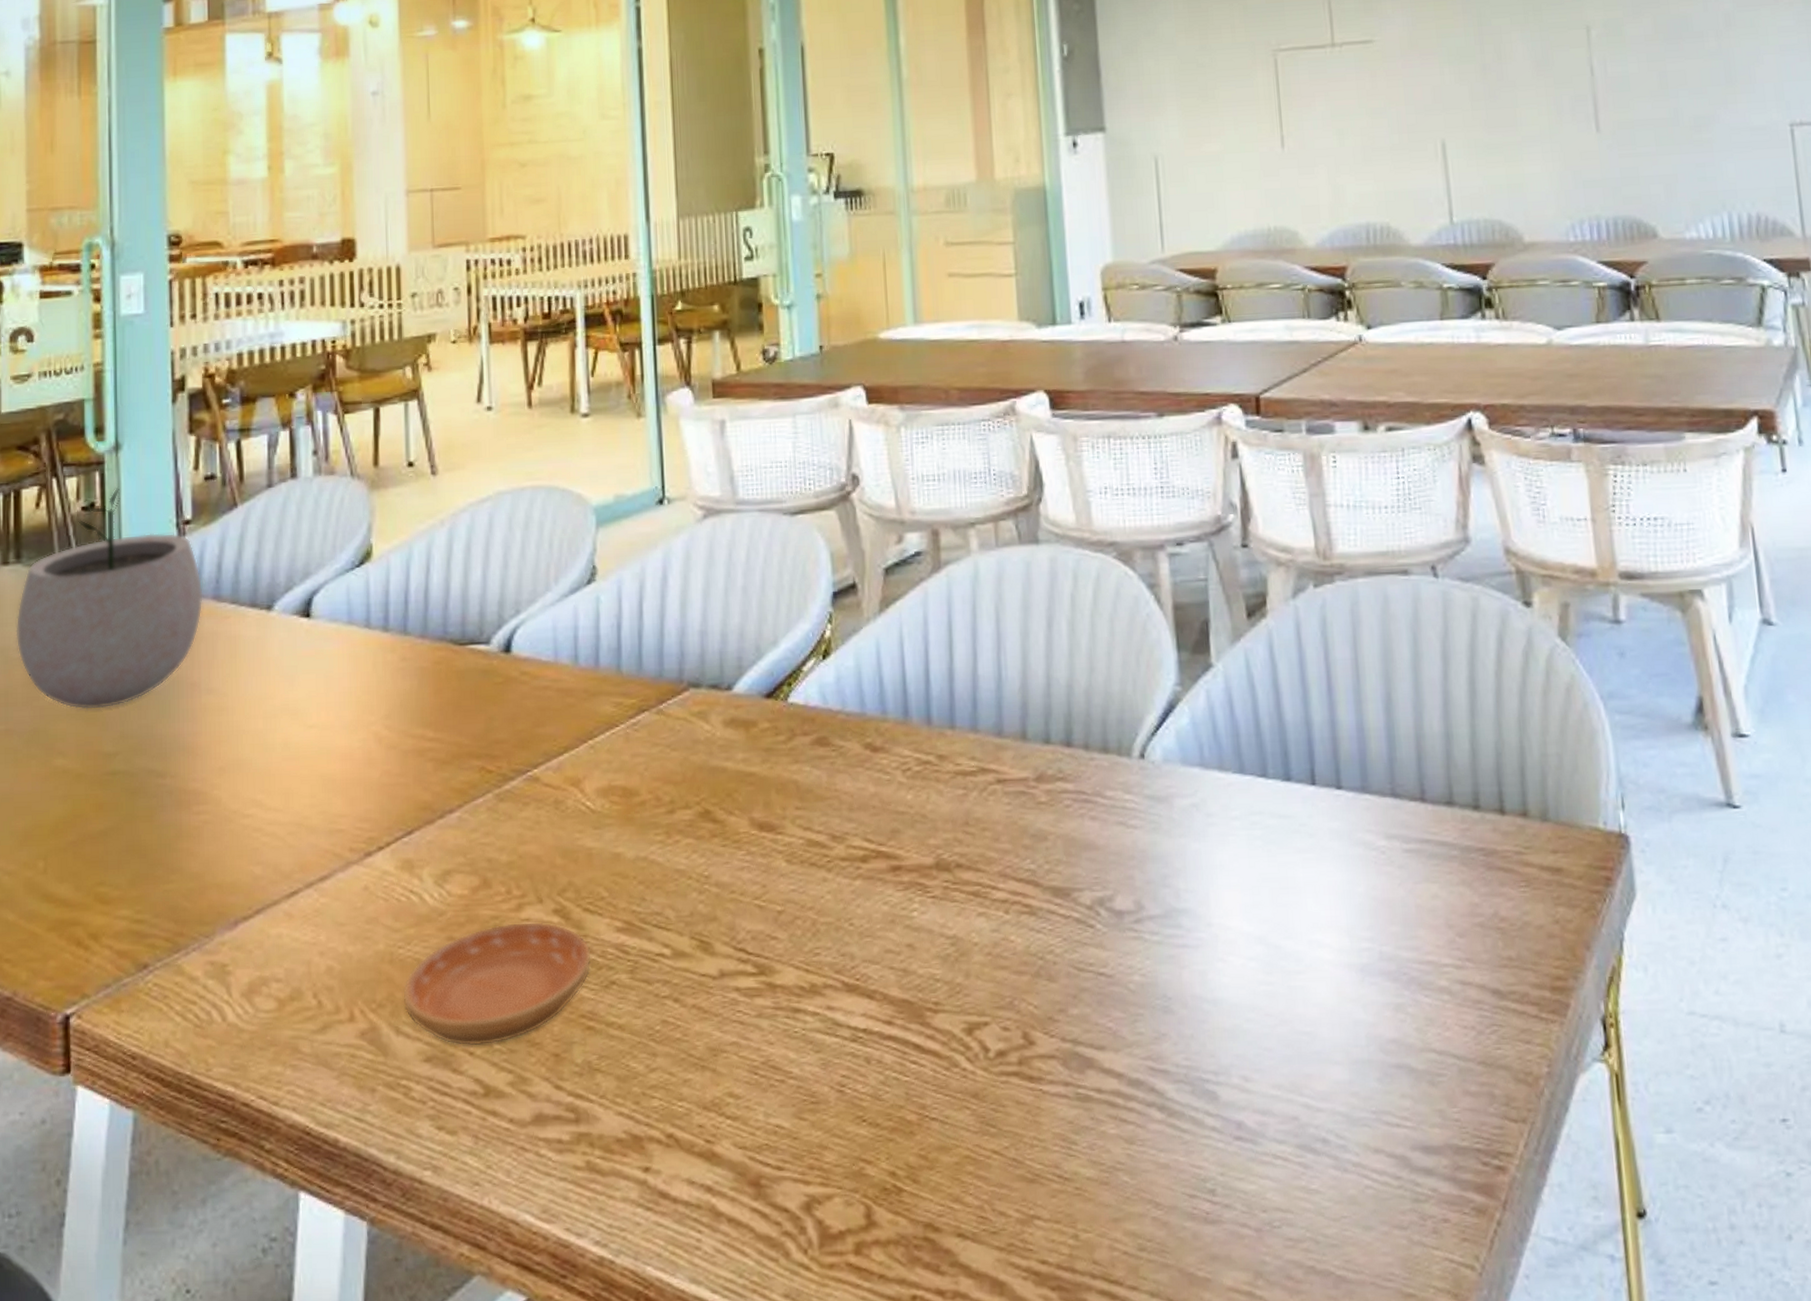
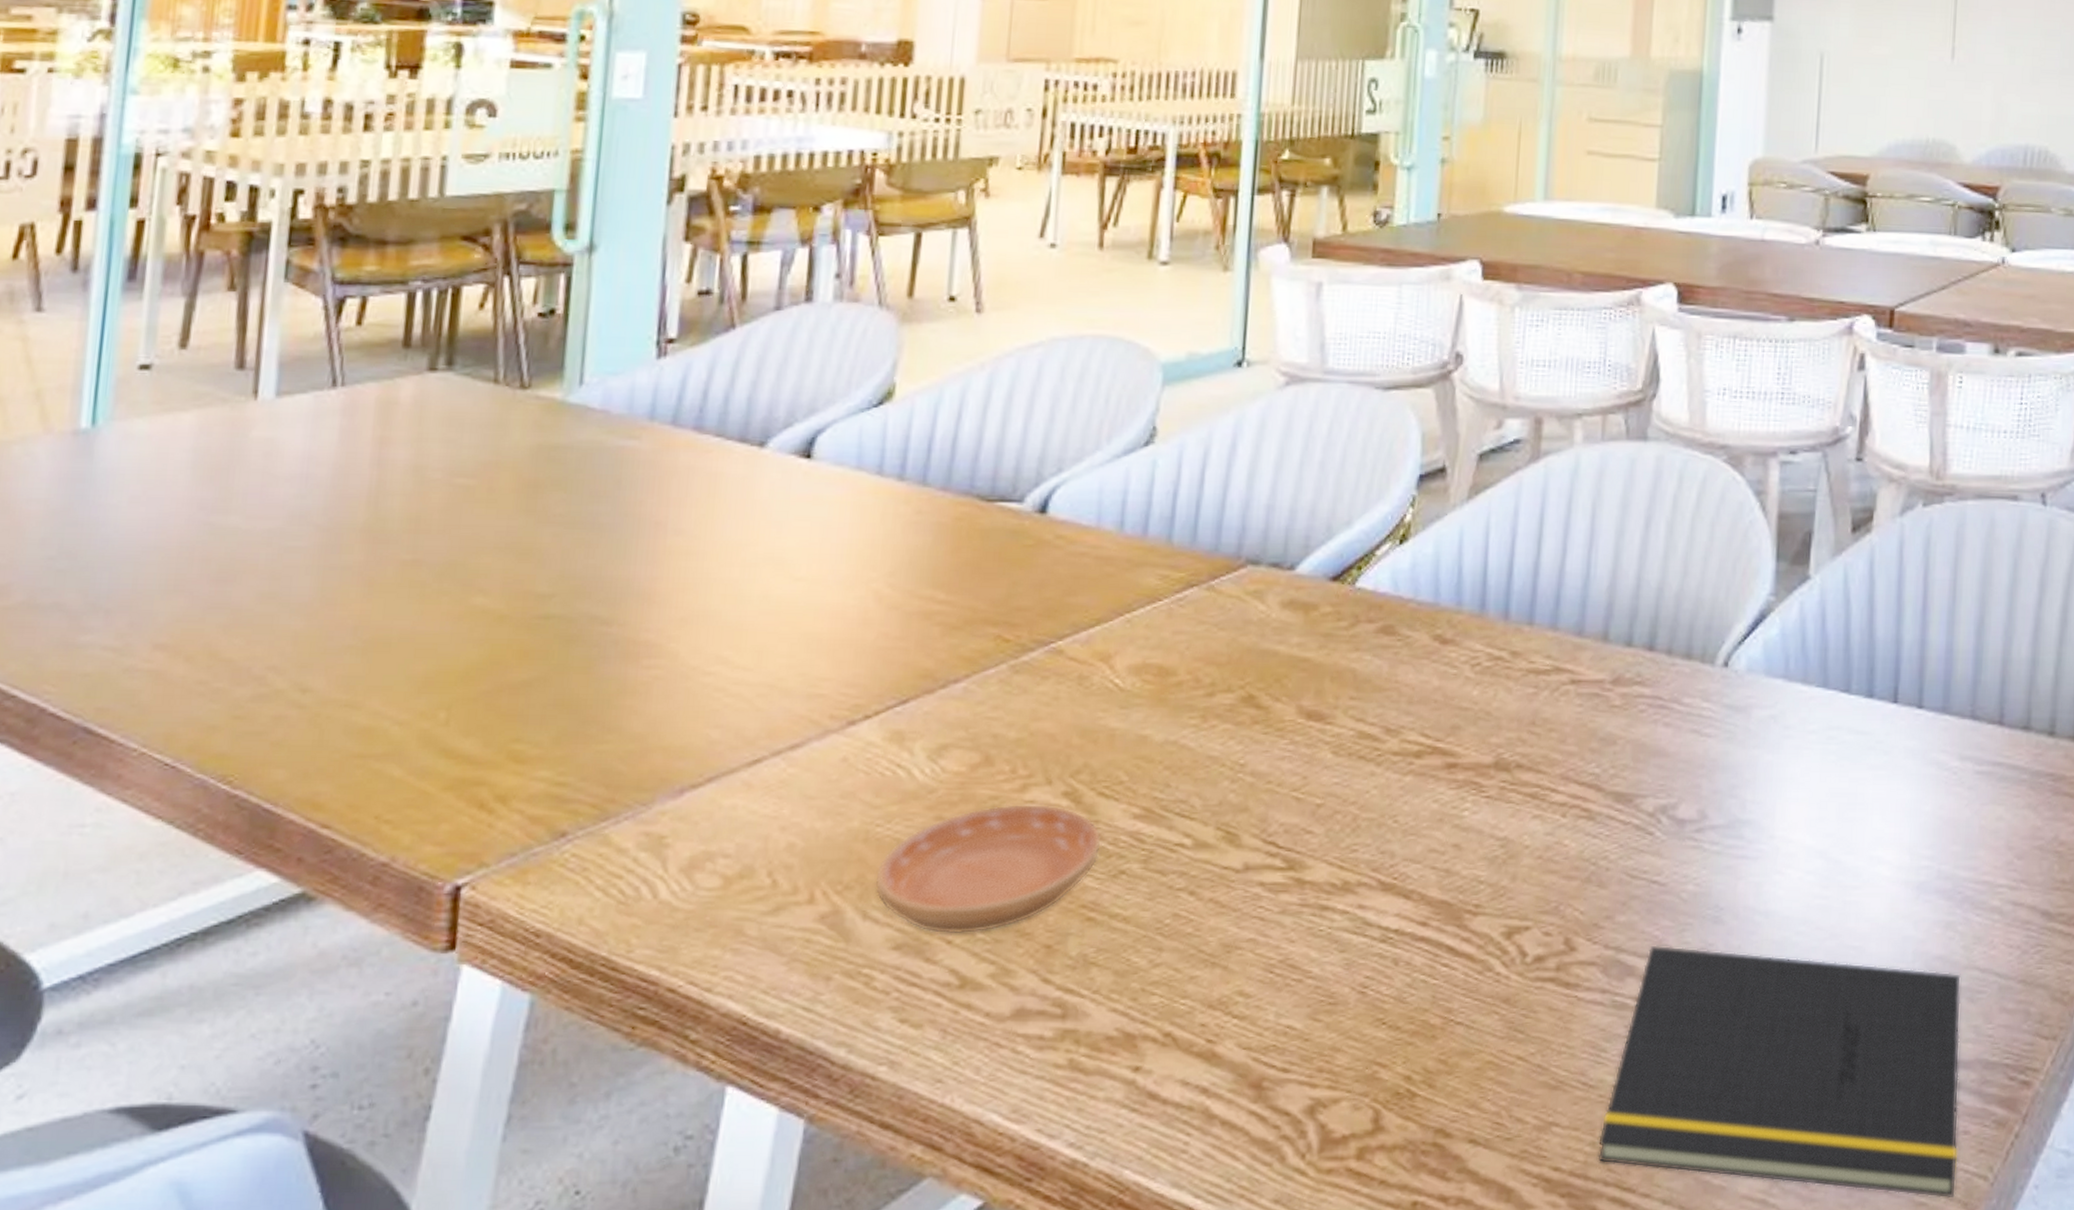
plant pot: present [16,488,203,710] -> none [436,294,682,544]
notepad: none [1079,1036,1445,1290] -> present [1597,945,1962,1199]

